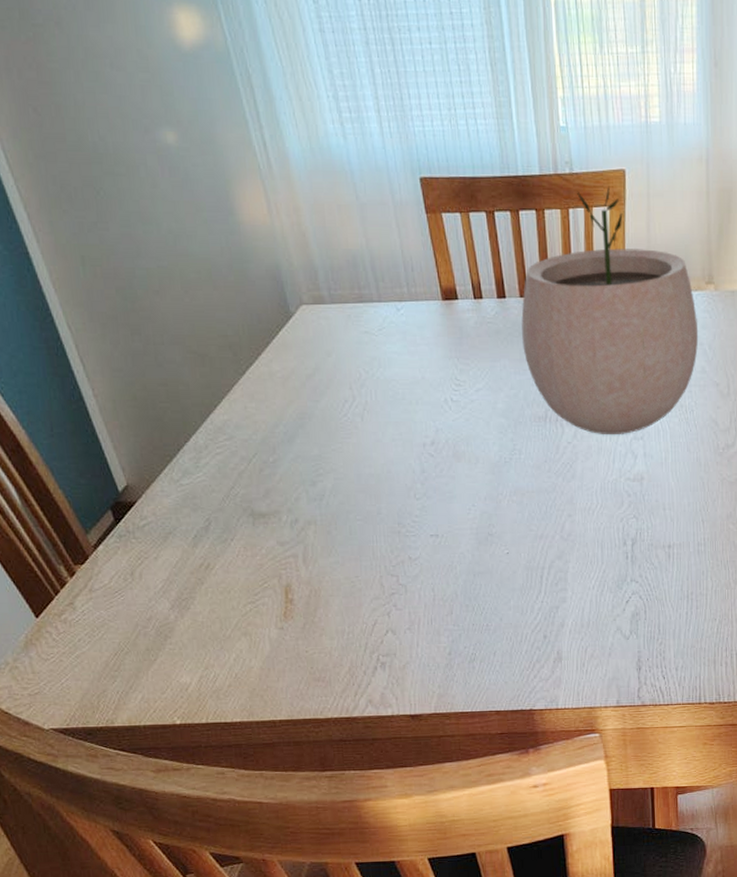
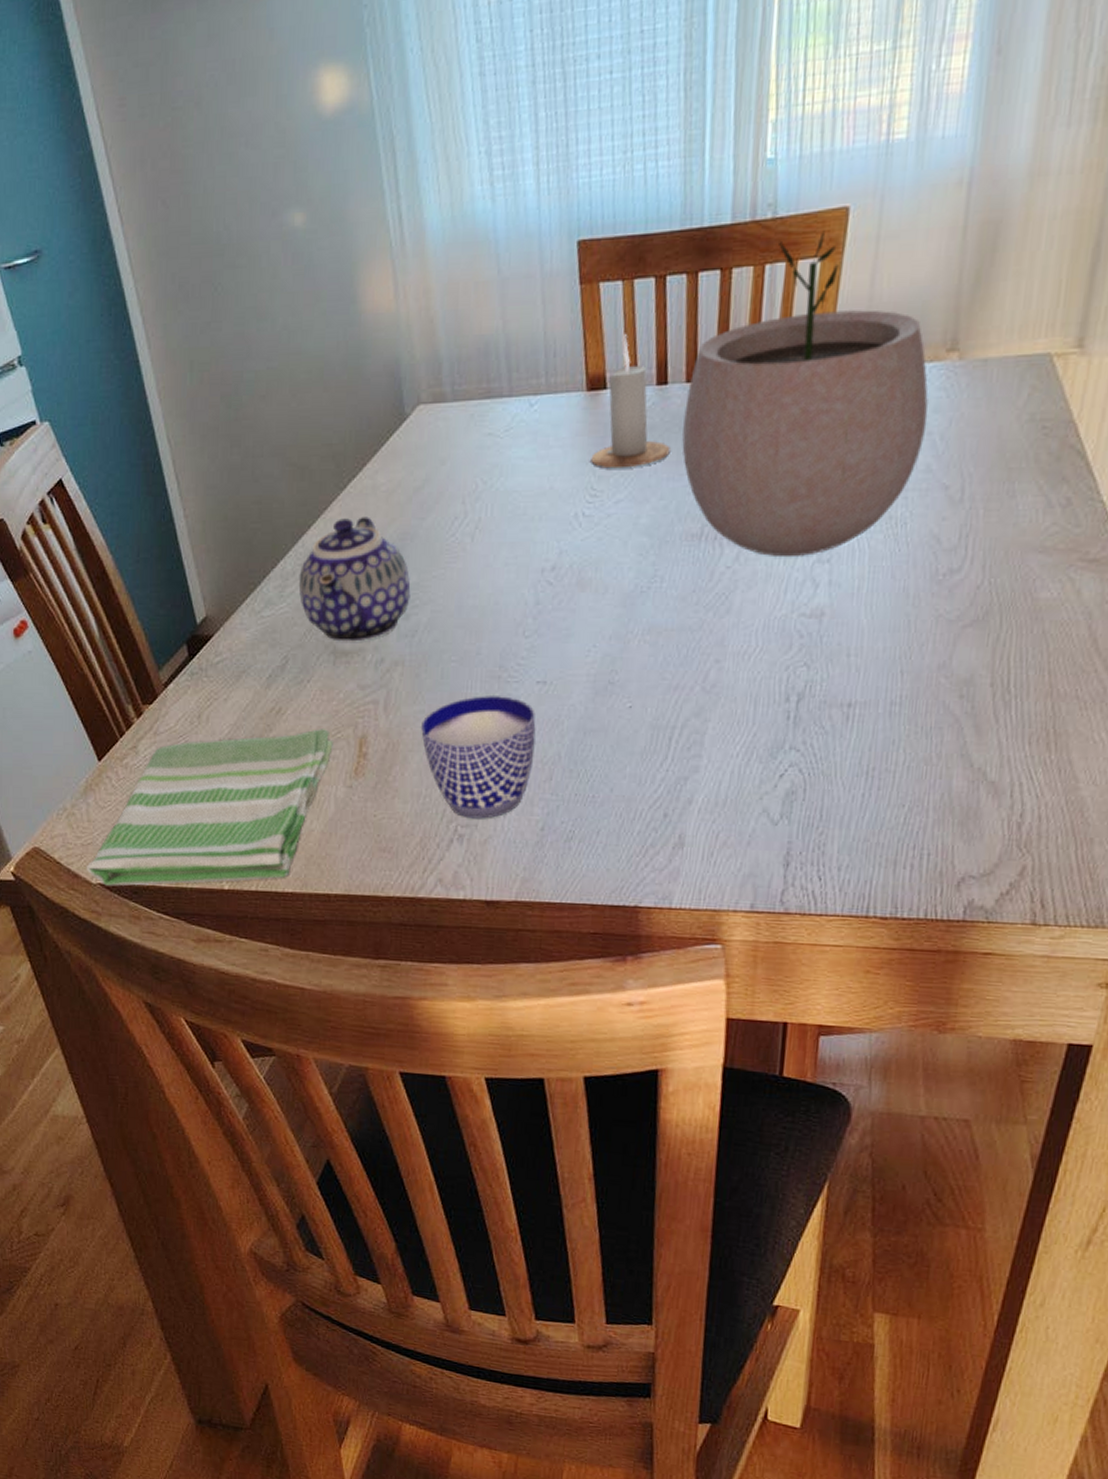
dish towel: none [36,580,262,730] -> present [86,729,333,886]
teapot: none [211,399,315,505] -> present [298,517,411,642]
cup: none [337,547,436,649] -> present [420,696,536,819]
candle: none [452,256,514,364] -> present [591,334,671,469]

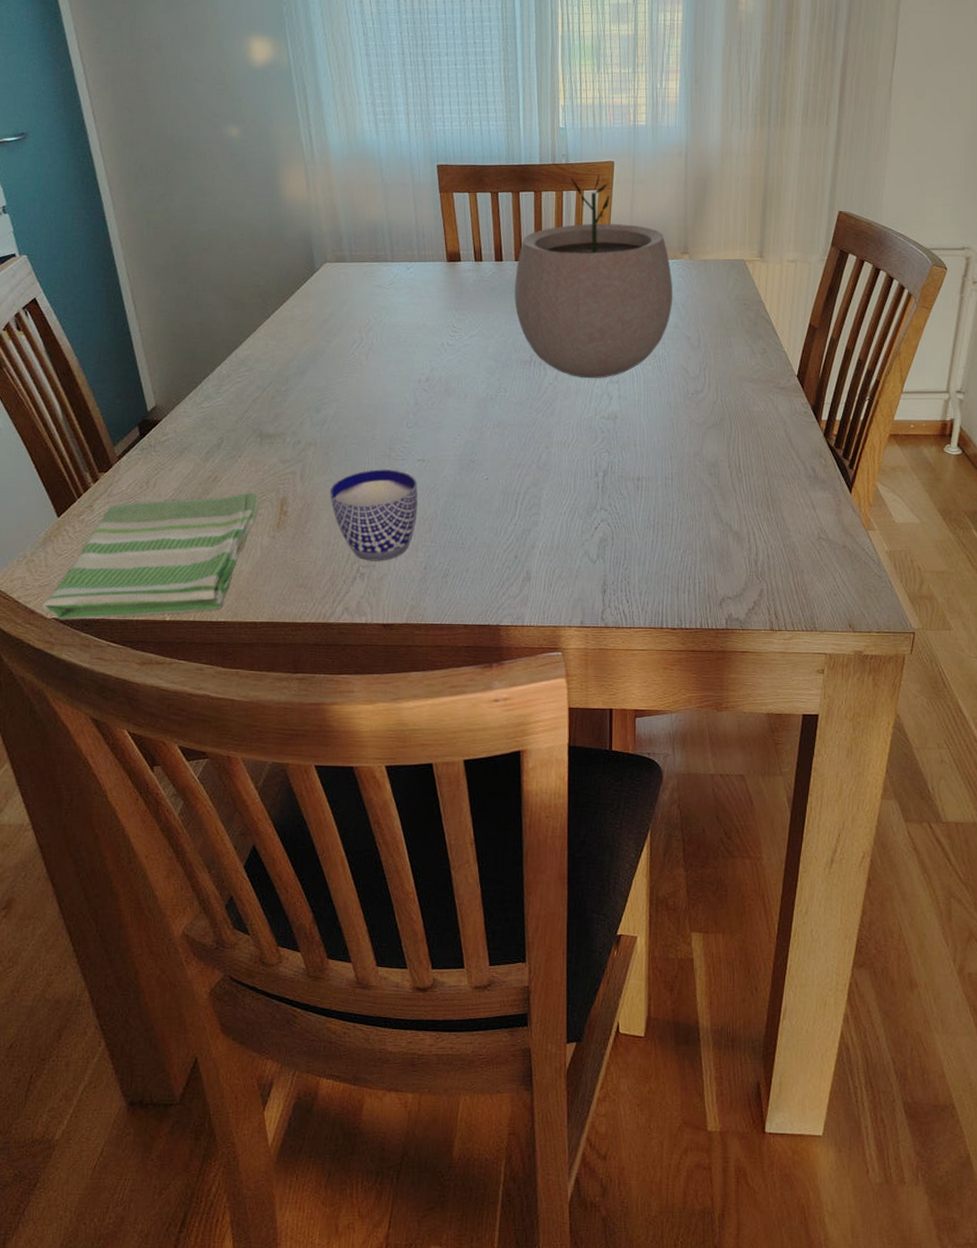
teapot: present [298,517,411,642] -> none [232,338,321,428]
candle: present [591,334,671,469] -> none [452,227,507,314]

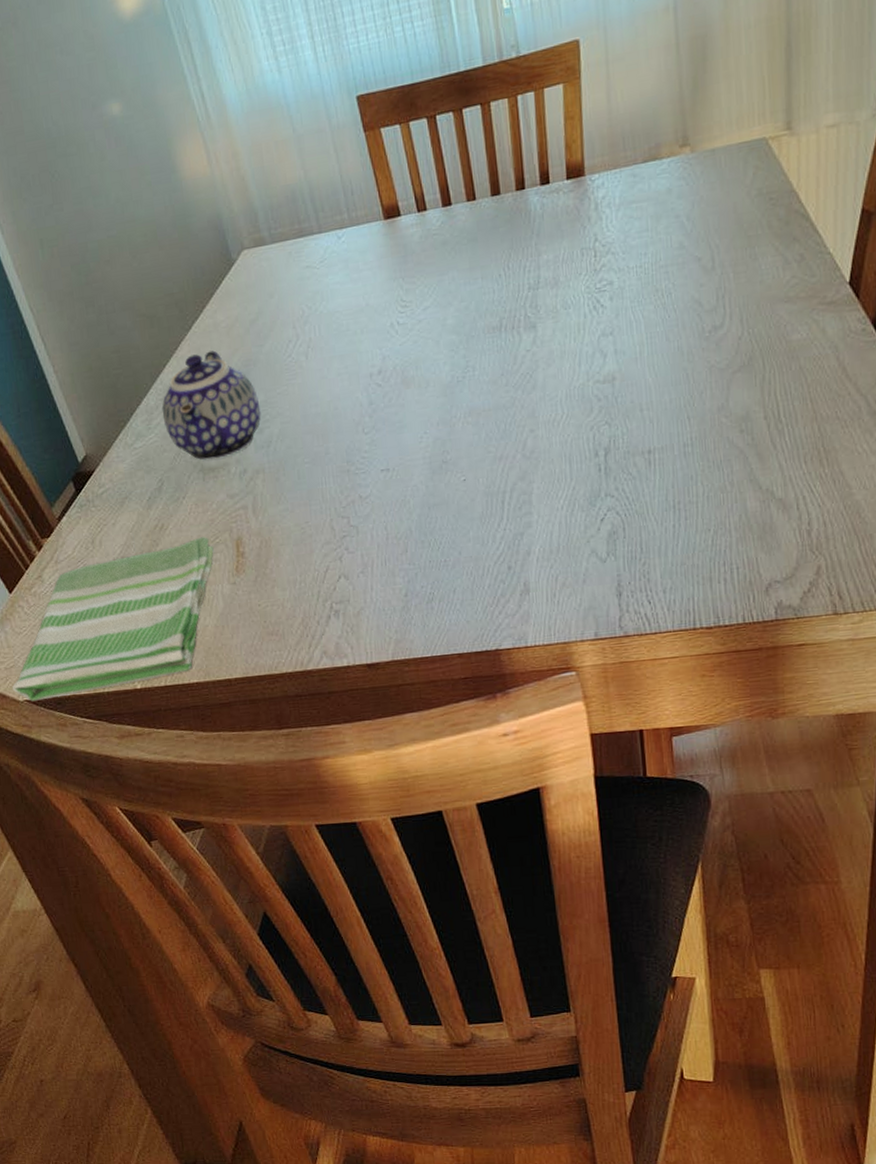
teapot: none [232,338,321,428] -> present [161,350,261,461]
cup: present [329,469,418,561] -> none [286,486,389,596]
plant pot: present [514,174,673,379] -> none [469,61,674,337]

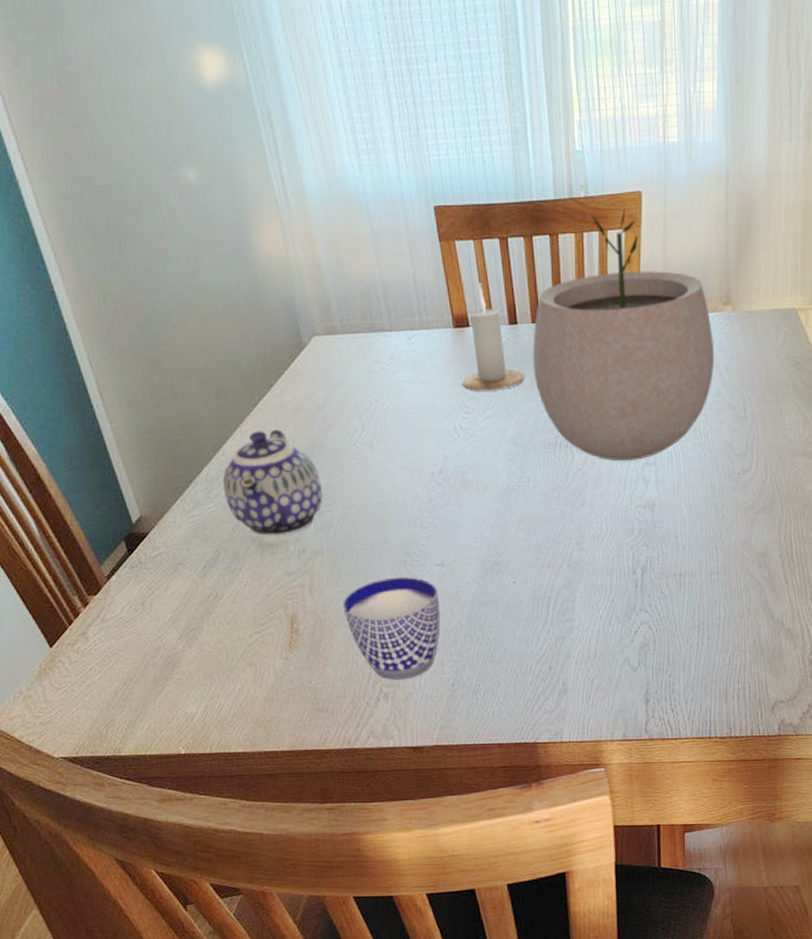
dish towel: present [12,537,214,701] -> none [47,610,268,759]
cup: none [286,486,389,596] -> present [342,577,440,680]
candle: none [397,168,463,282] -> present [462,283,525,391]
plant pot: none [469,61,674,337] -> present [533,208,715,462]

